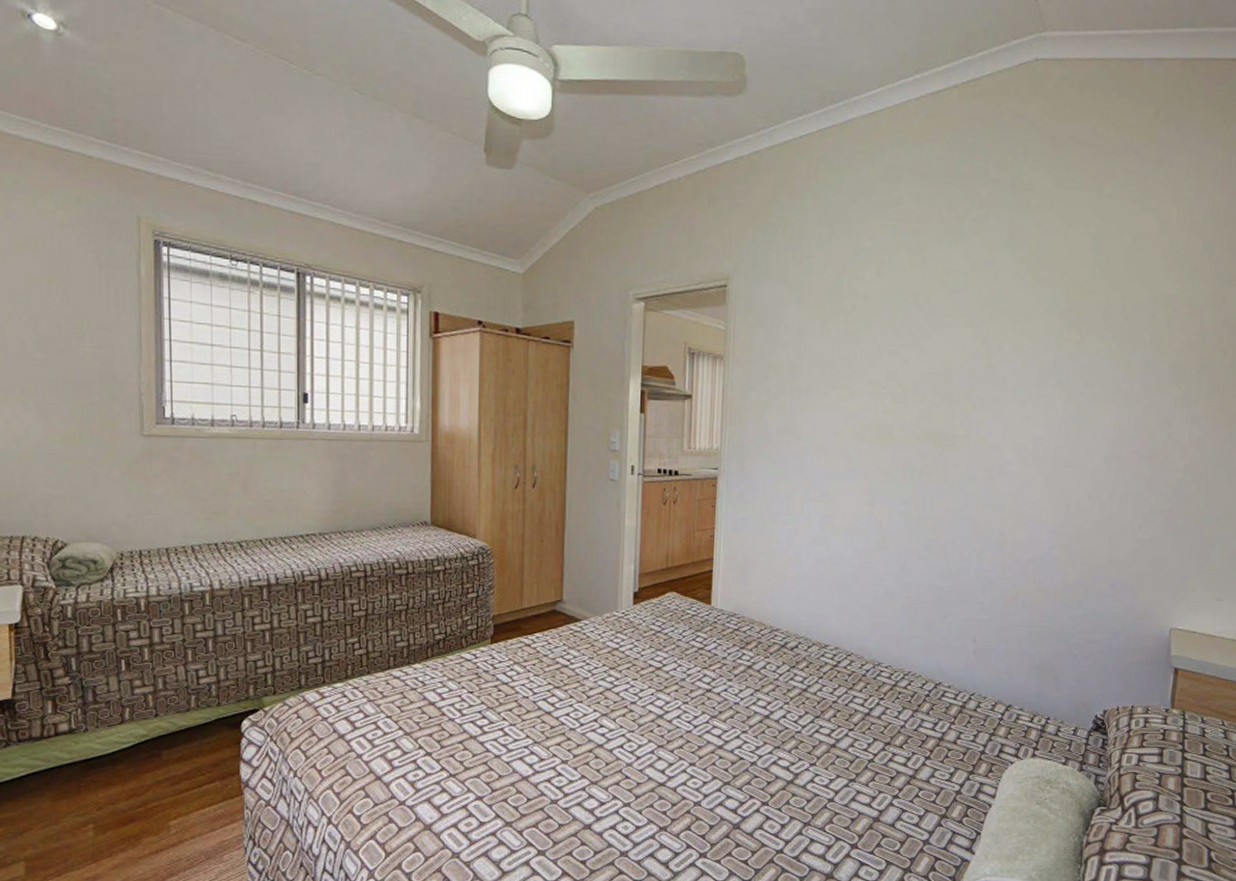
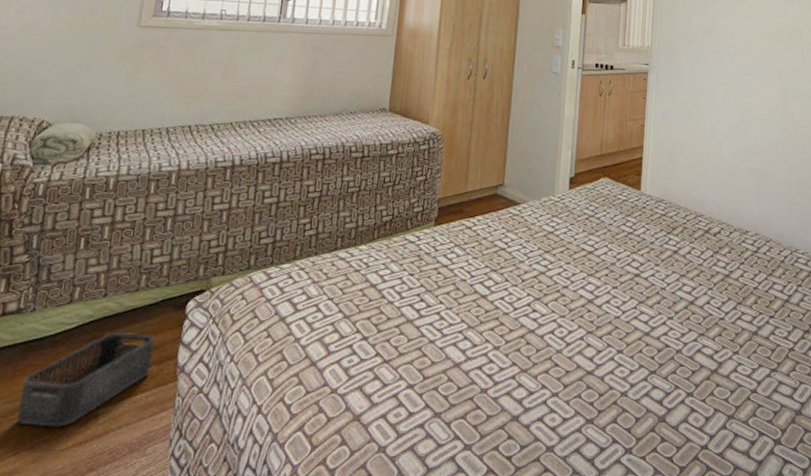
storage bin: none [89,751,214,838] -> present [16,333,154,428]

